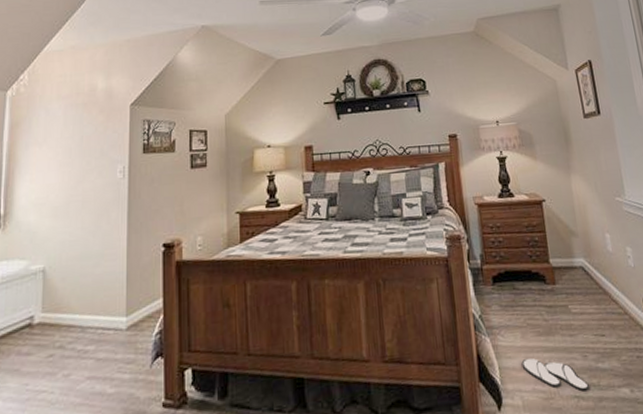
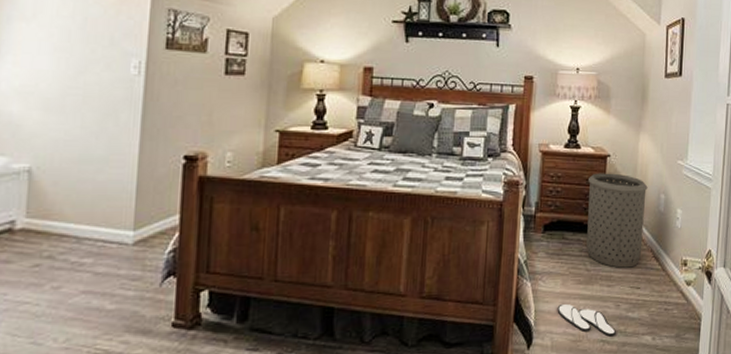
laundry basket: none [528,217,599,316] -> present [586,173,648,268]

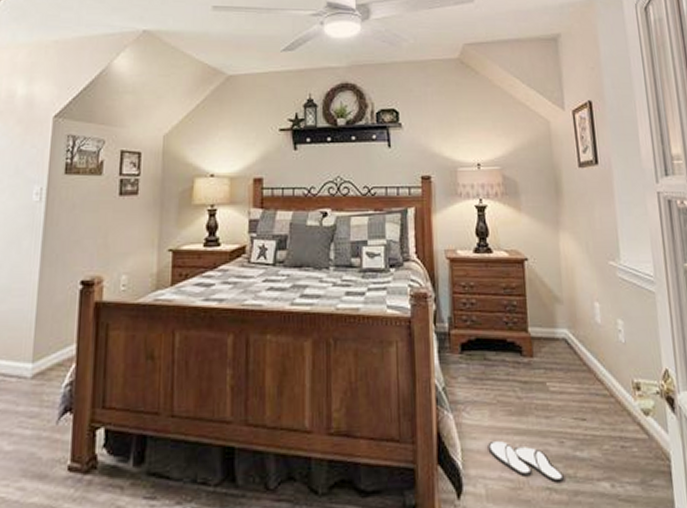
laundry basket: present [586,173,648,268] -> none [506,279,581,395]

